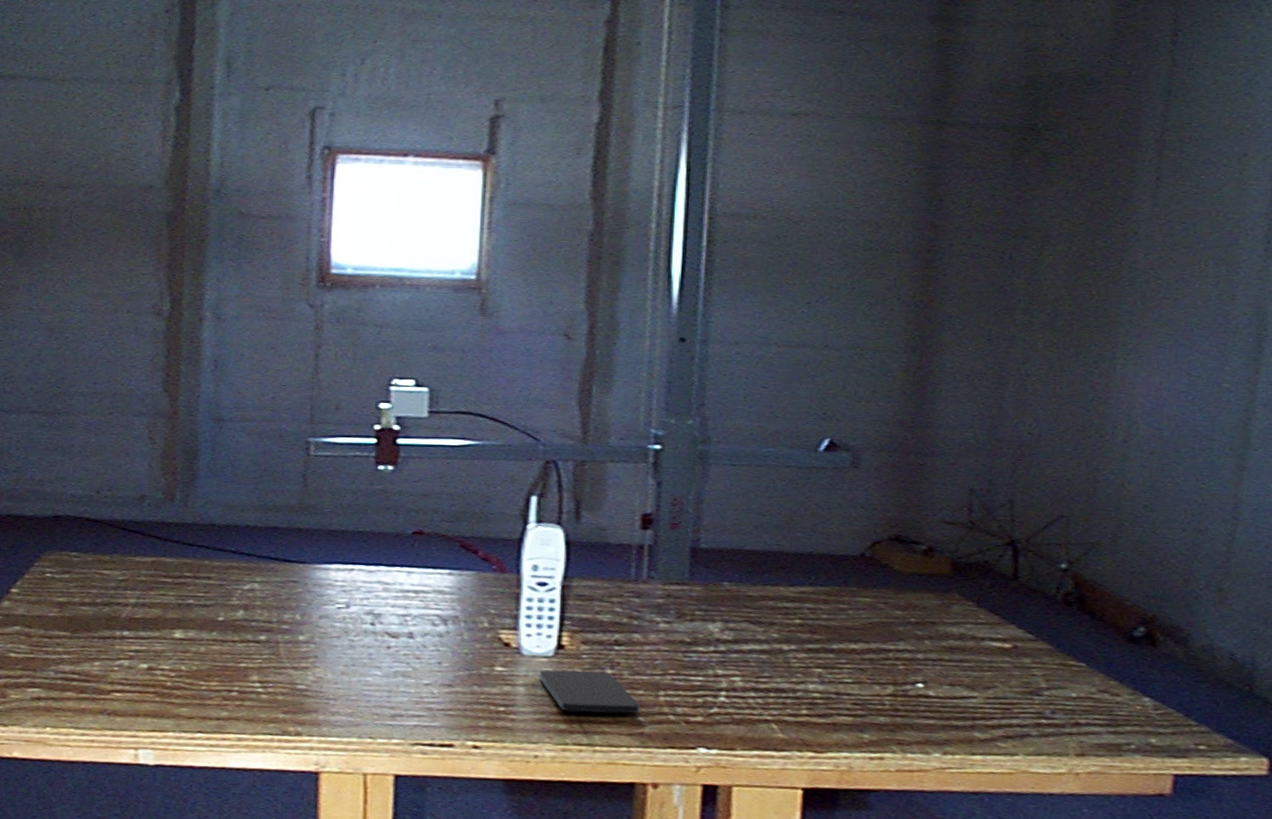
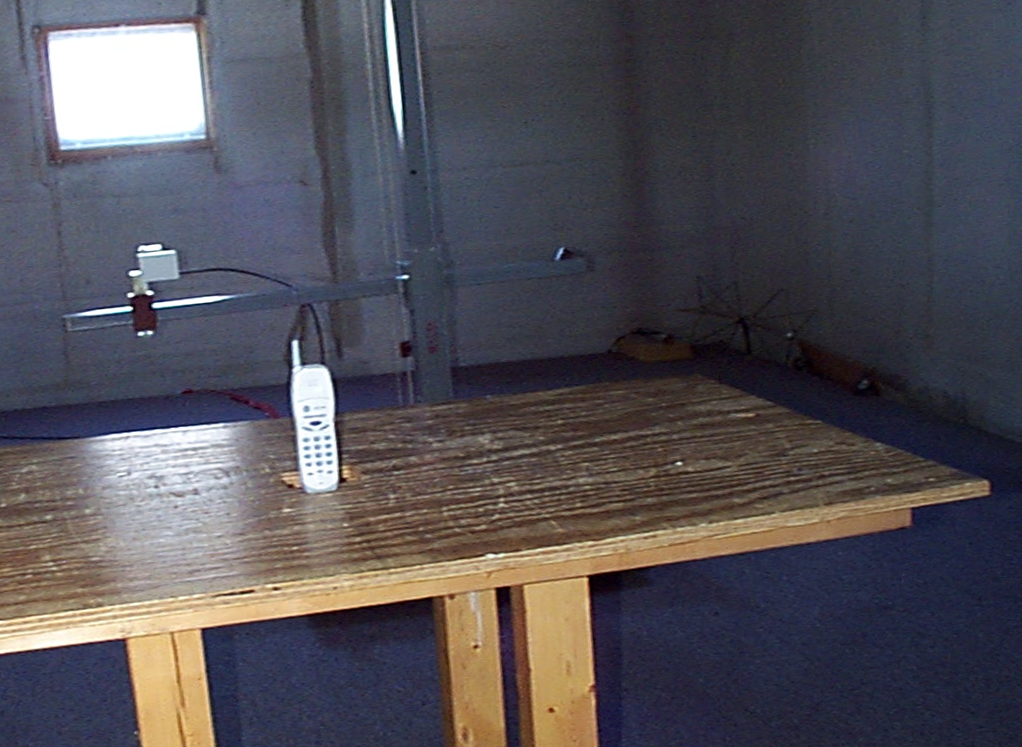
smartphone: present [539,670,640,714] -> none [326,497,426,541]

